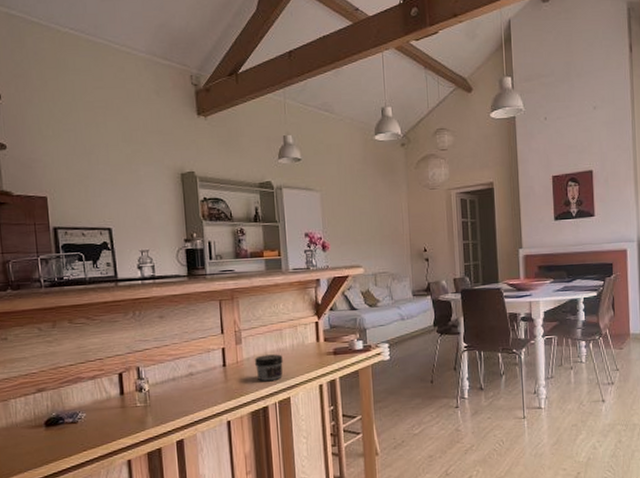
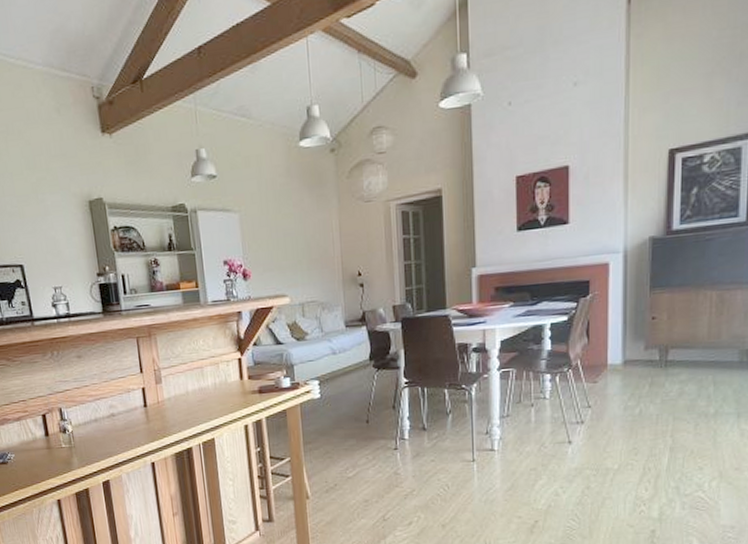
jar: present [254,354,283,382] -> none [175,393,206,422]

